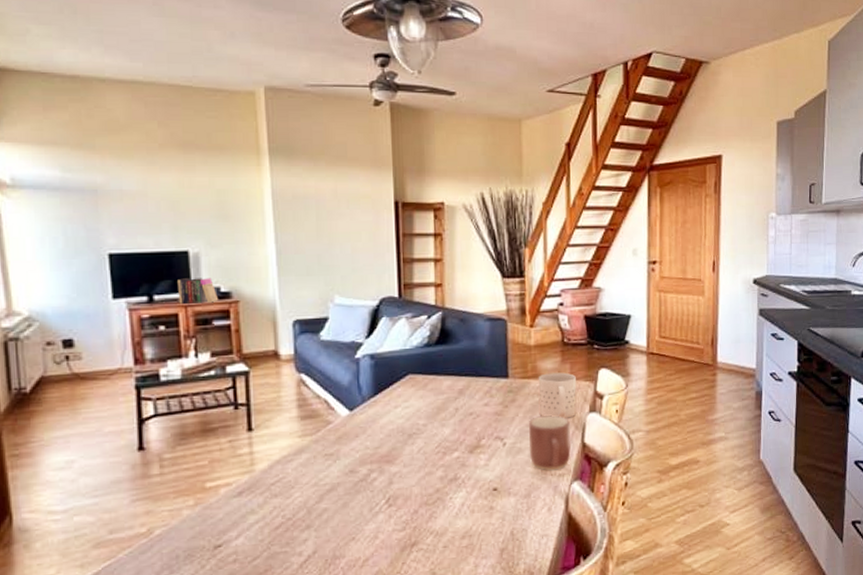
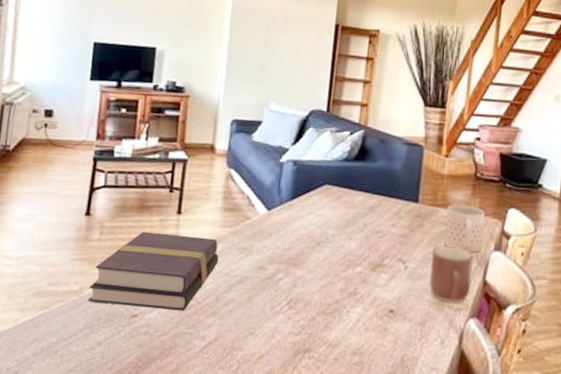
book: none [159,450,304,541] -> present [87,231,219,311]
books: present [178,278,218,305] -> none [141,70,173,95]

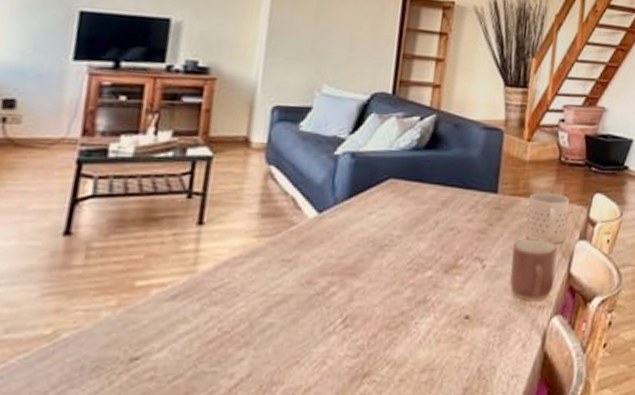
book: present [87,231,219,311] -> none [65,249,254,347]

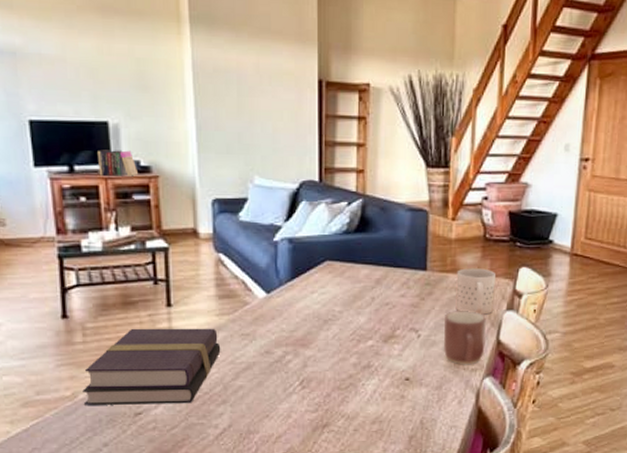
book: none [65,249,254,347] -> present [82,328,221,405]
books: none [148,47,194,77] -> present [98,150,138,177]

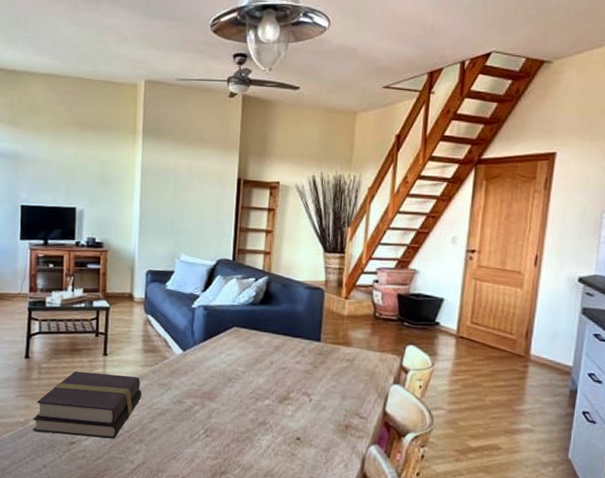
books: present [98,150,138,177] -> none [65,229,93,250]
mug: present [444,311,487,365] -> none [333,380,373,432]
mug: present [456,268,497,315] -> none [345,342,385,386]

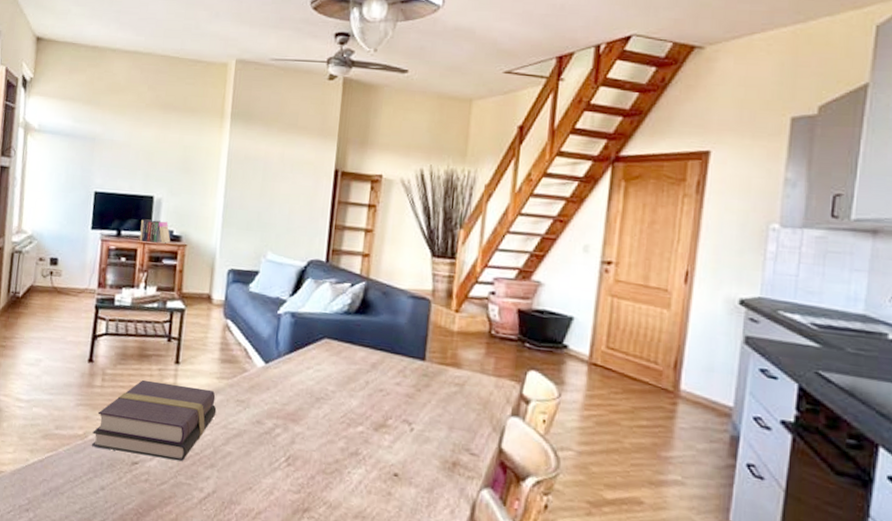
books: none [65,229,93,250] -> present [139,219,170,244]

